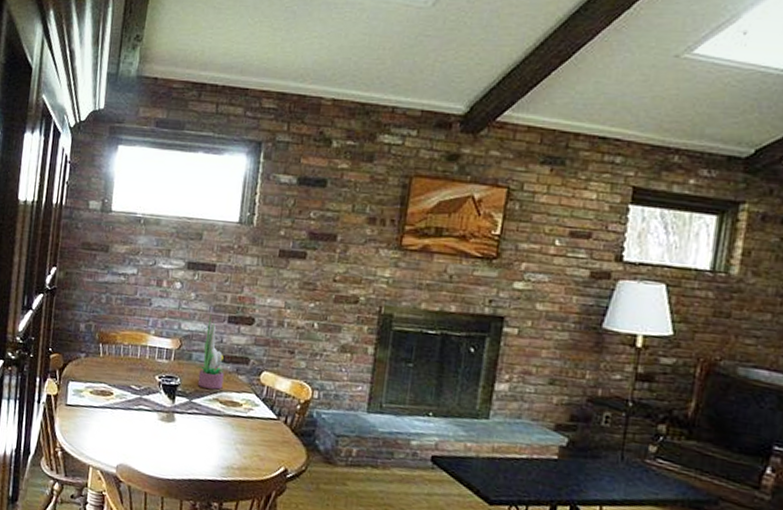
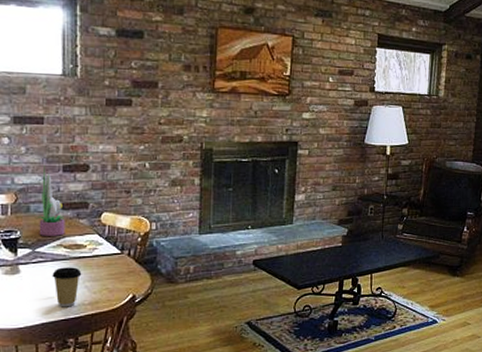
coffee cup: none [204,423,235,468] -> present [52,267,82,307]

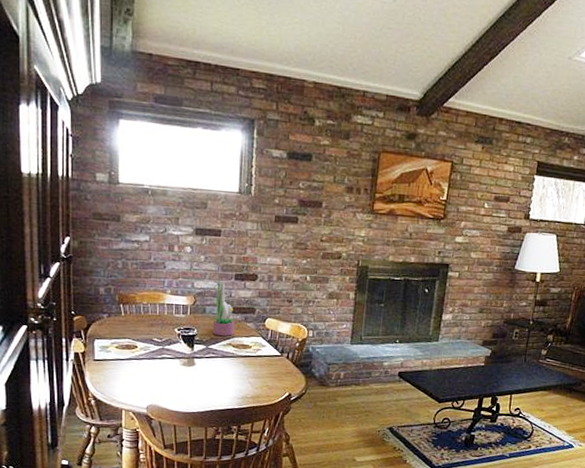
coffee cup: present [52,267,82,307] -> none [221,363,247,399]

